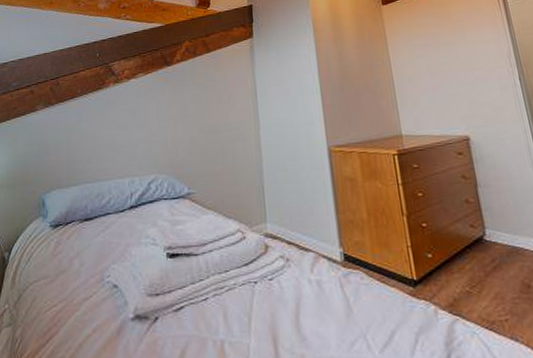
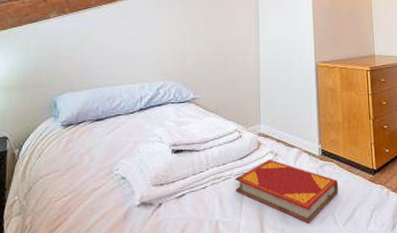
hardback book: none [240,266,370,348] -> present [235,160,339,224]

